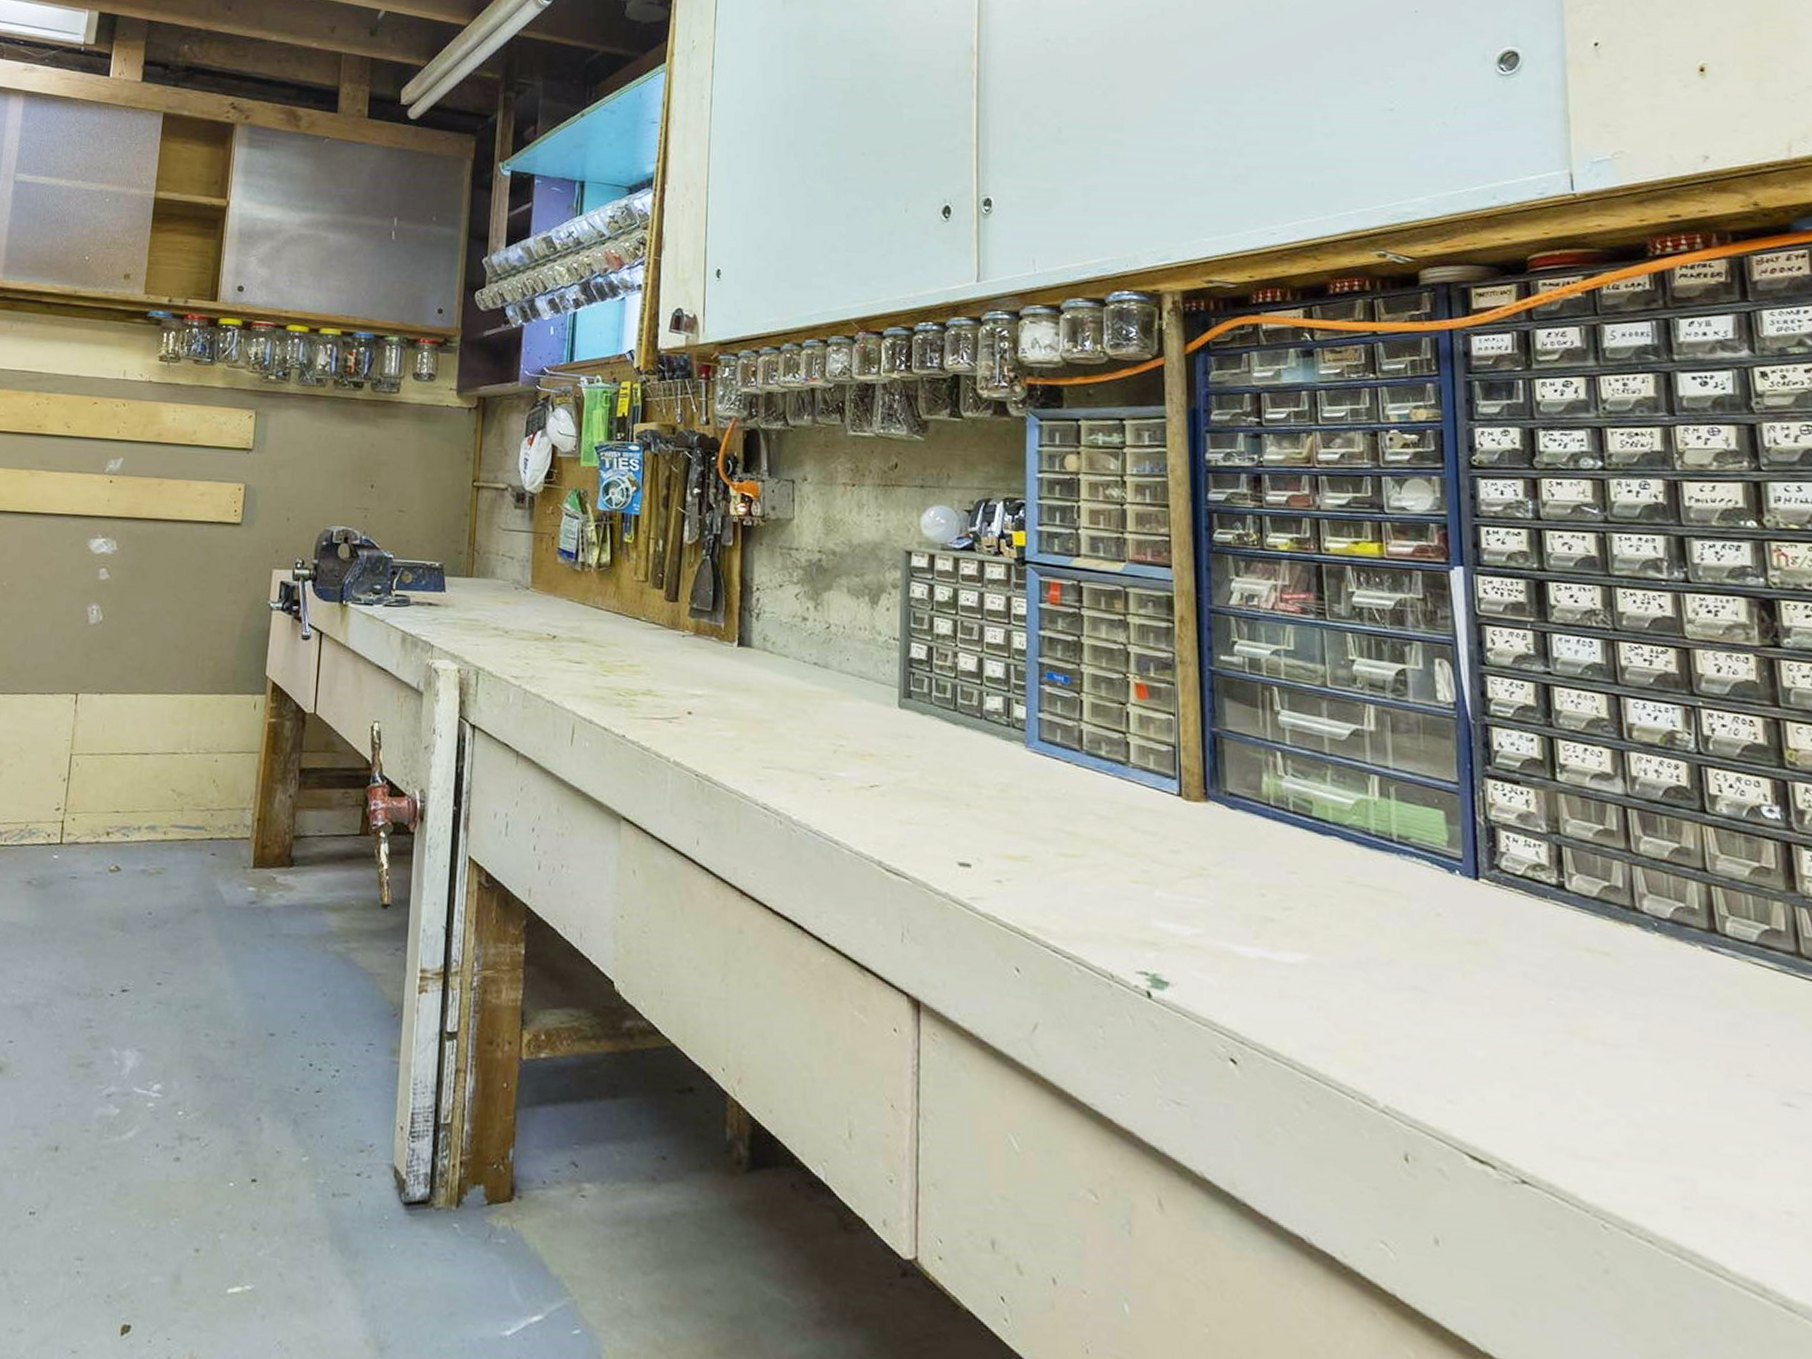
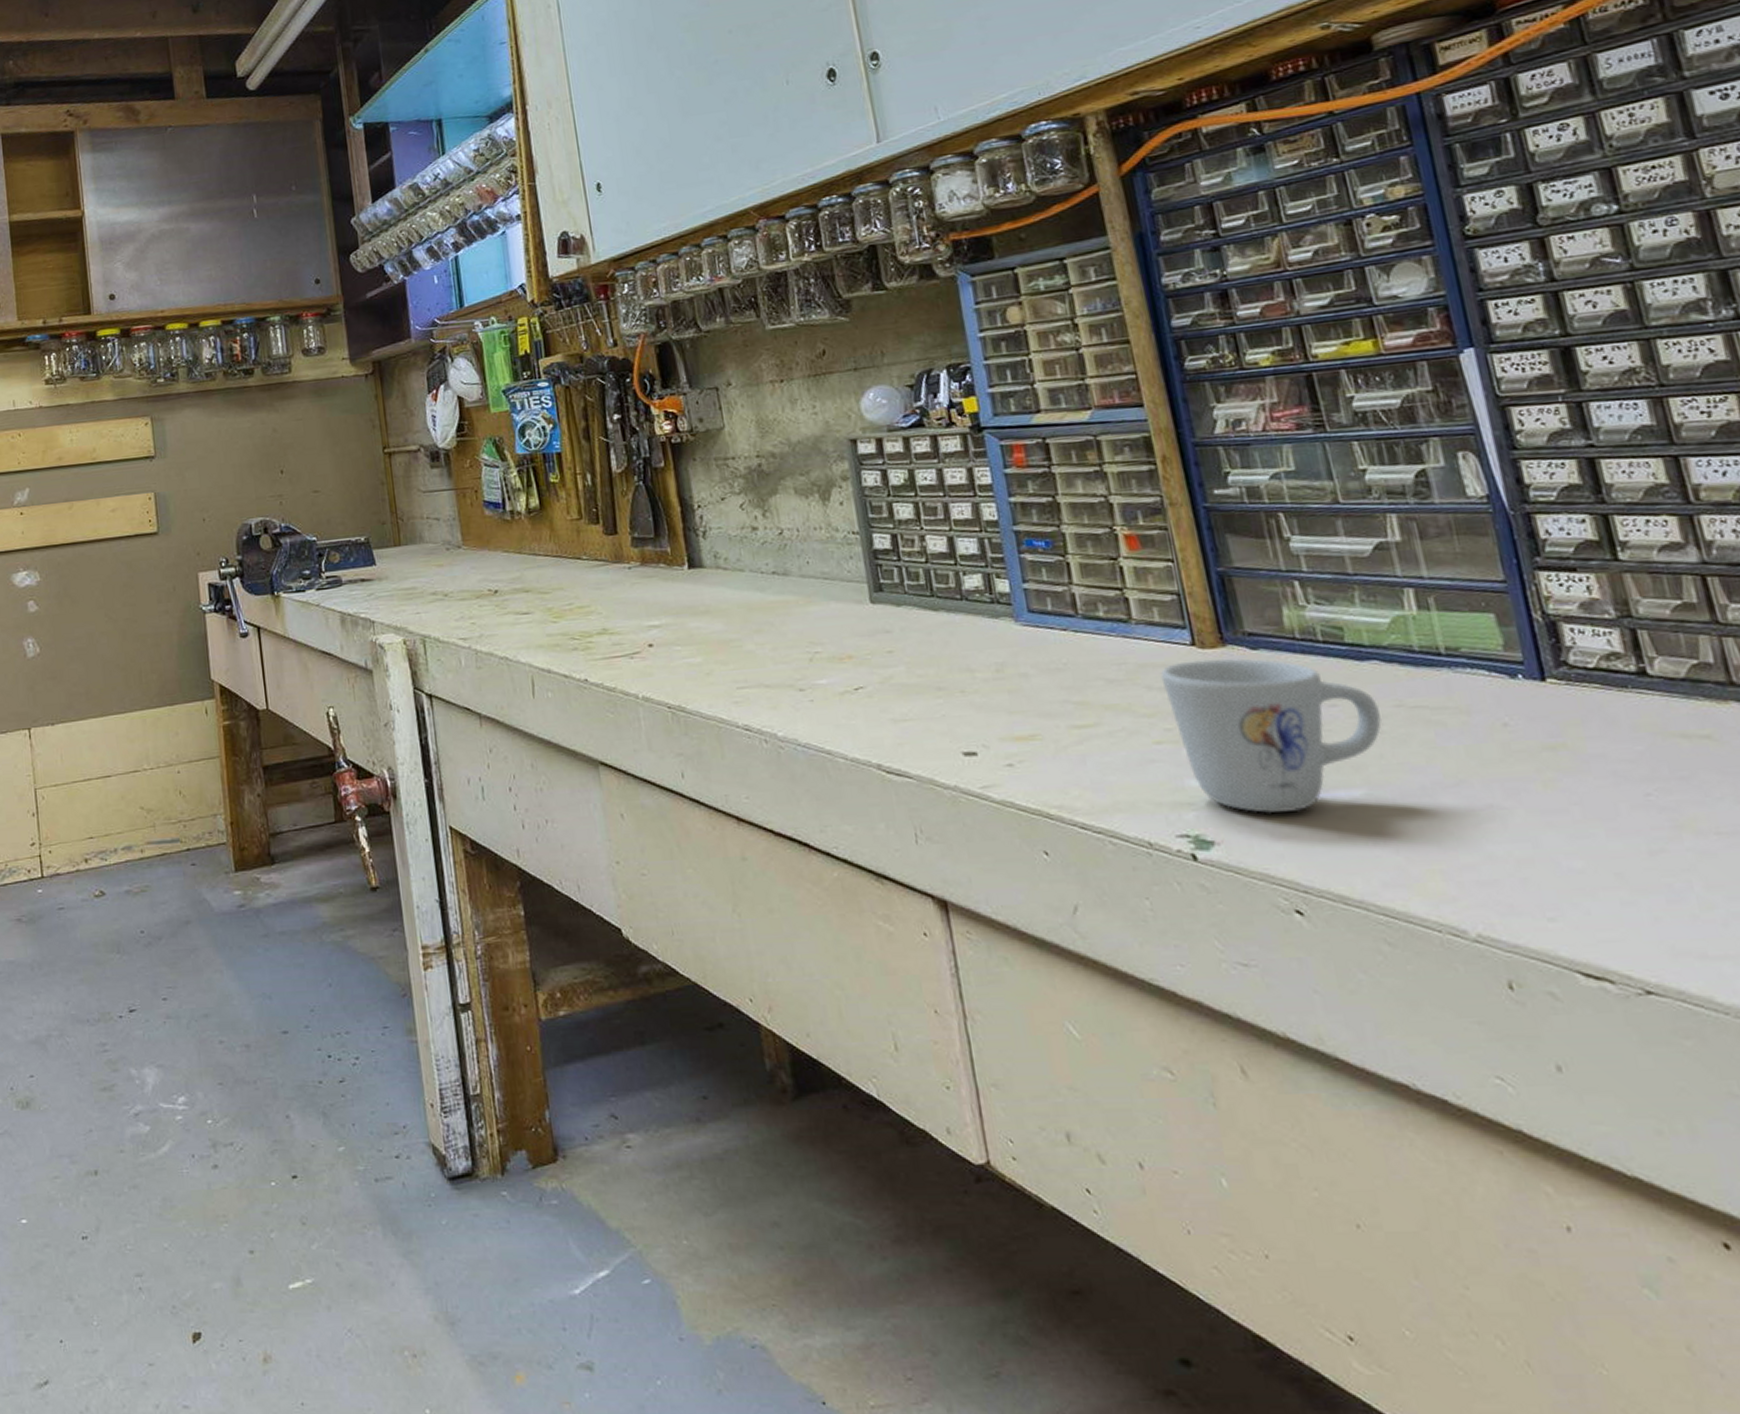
mug: none [1146,809,1334,966] -> present [1160,658,1383,814]

